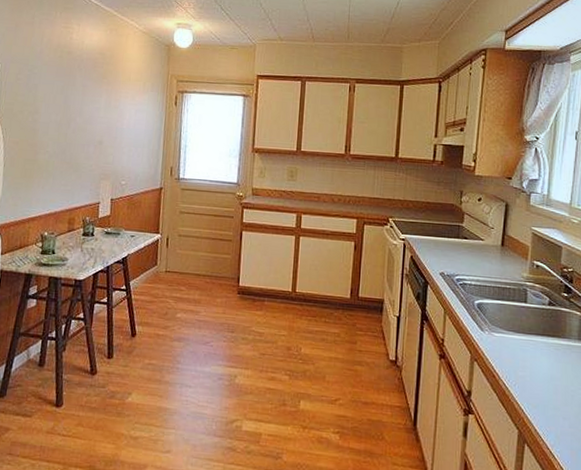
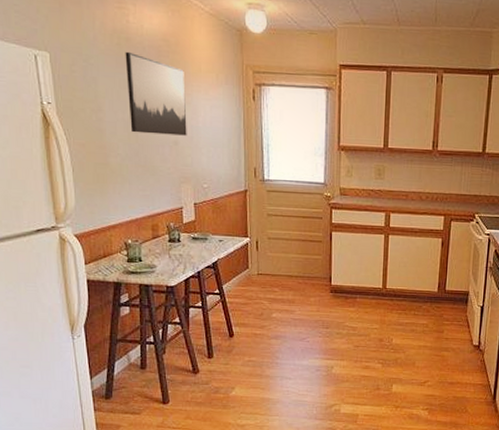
wall art: none [61,63,115,136] -> present [125,51,187,136]

